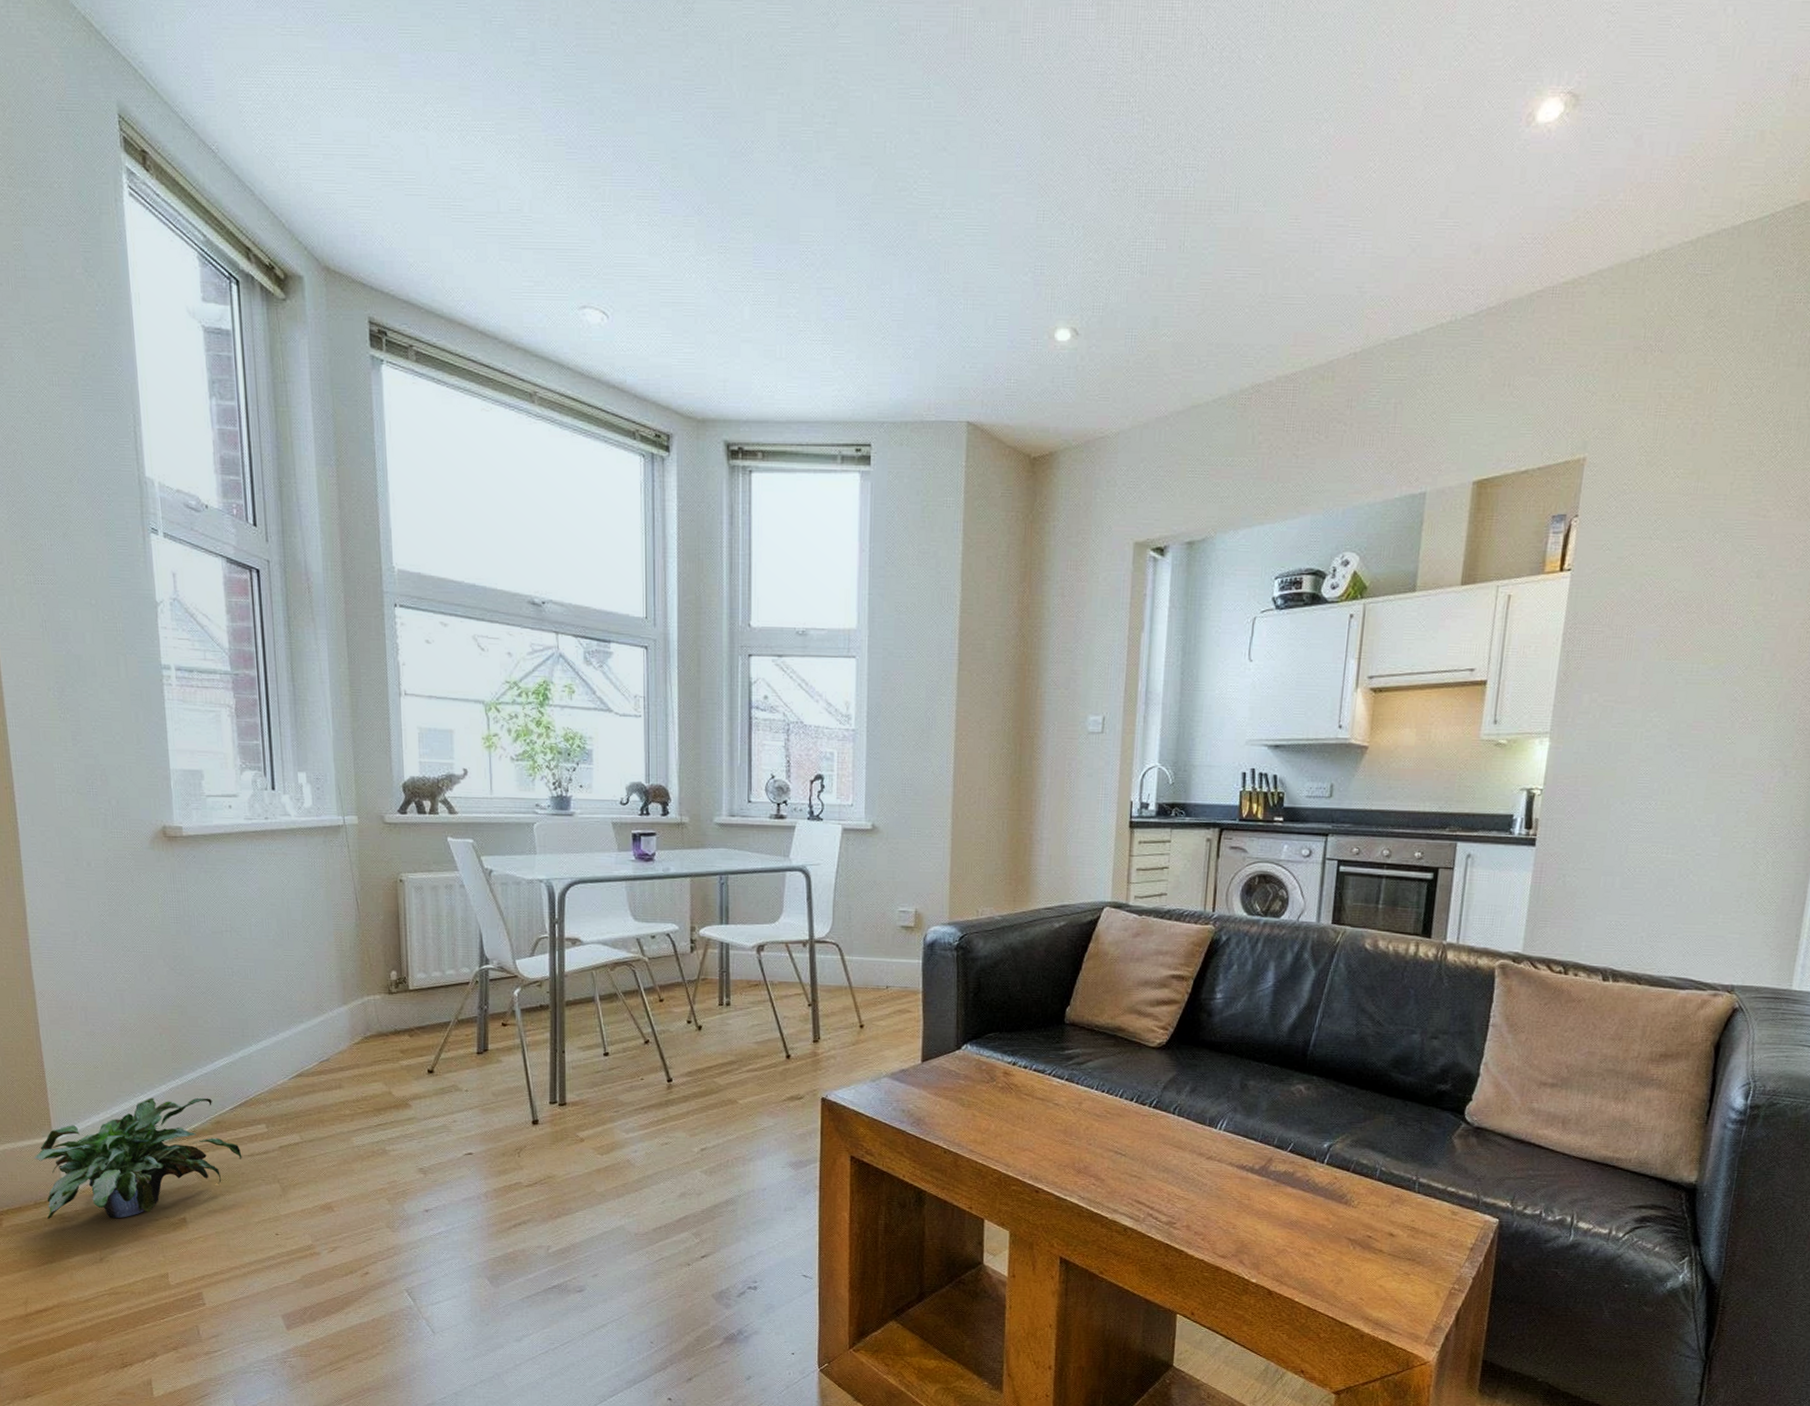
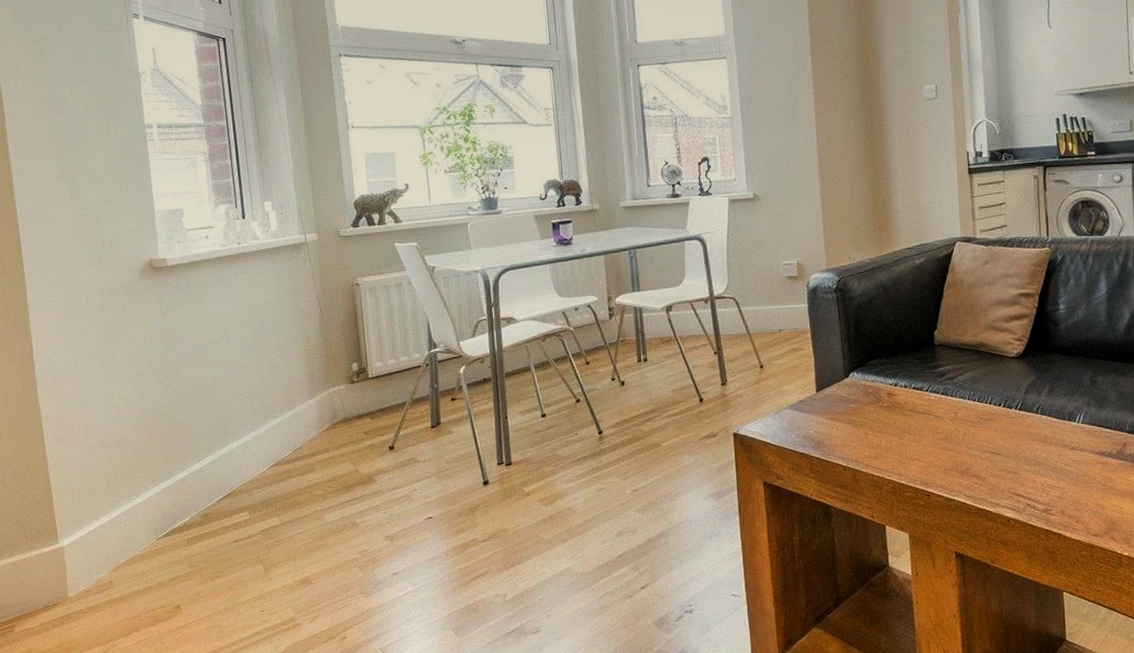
potted plant: present [34,1097,242,1219] -> none [42,493,229,620]

